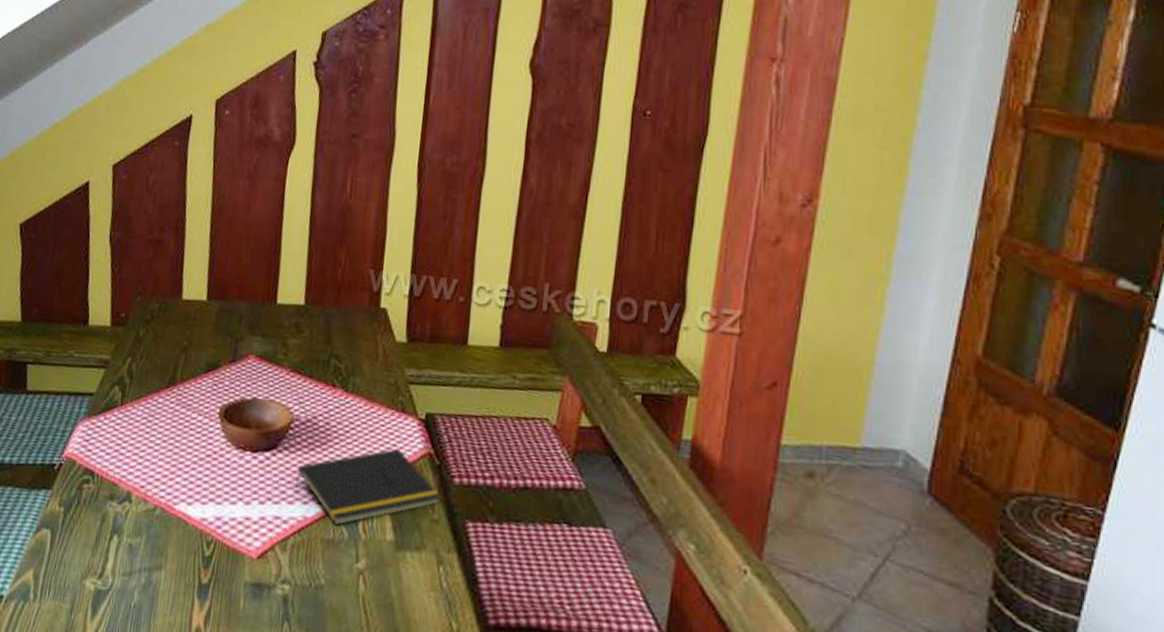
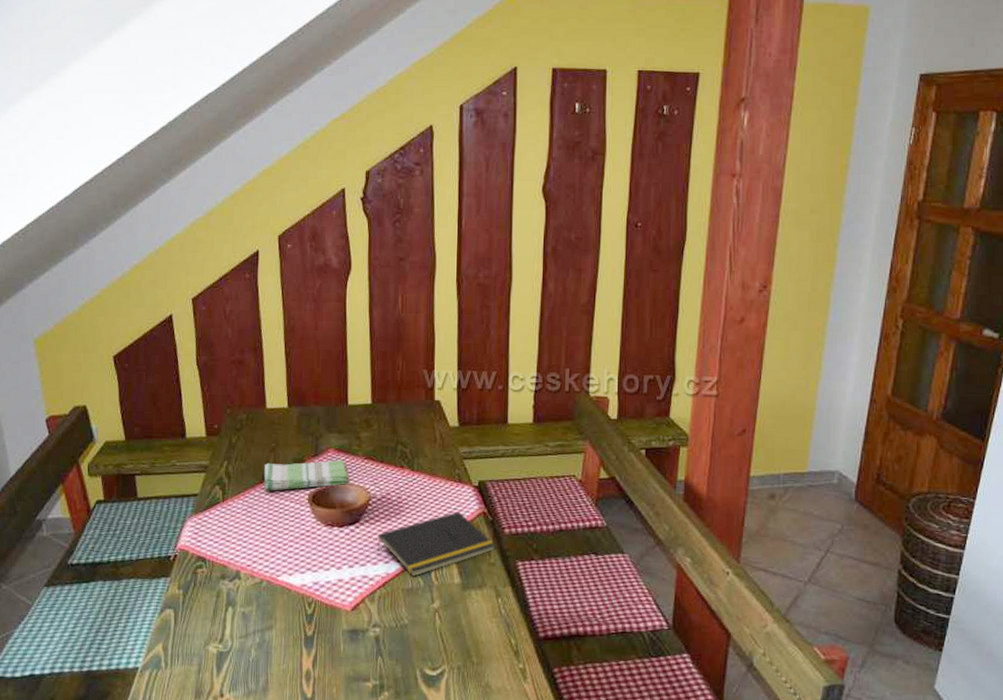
dish towel: none [169,364,270,401] -> present [264,460,349,491]

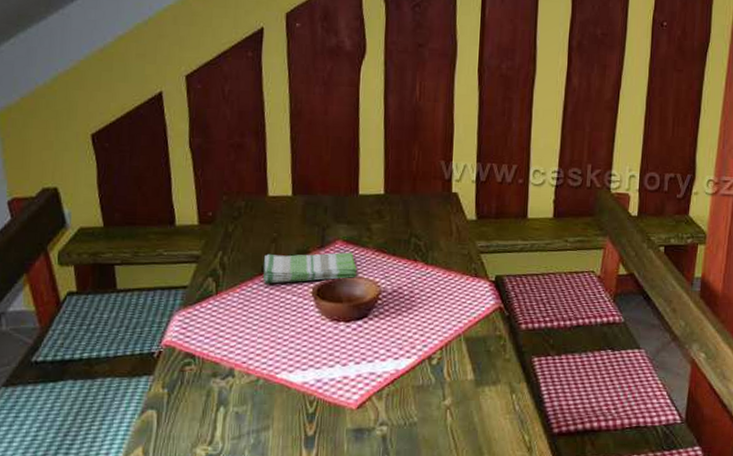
notepad: present [377,512,496,577] -> none [386,307,512,373]

